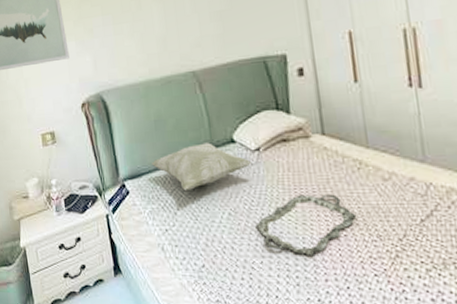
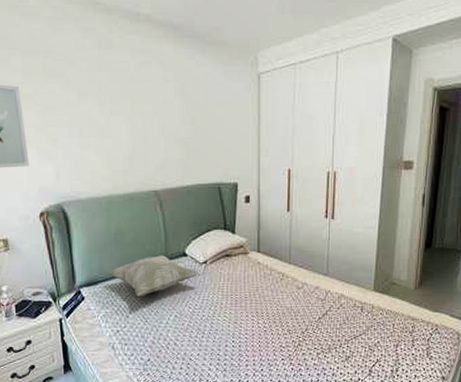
serving tray: present [255,194,357,256] -> none [196,299,275,348]

